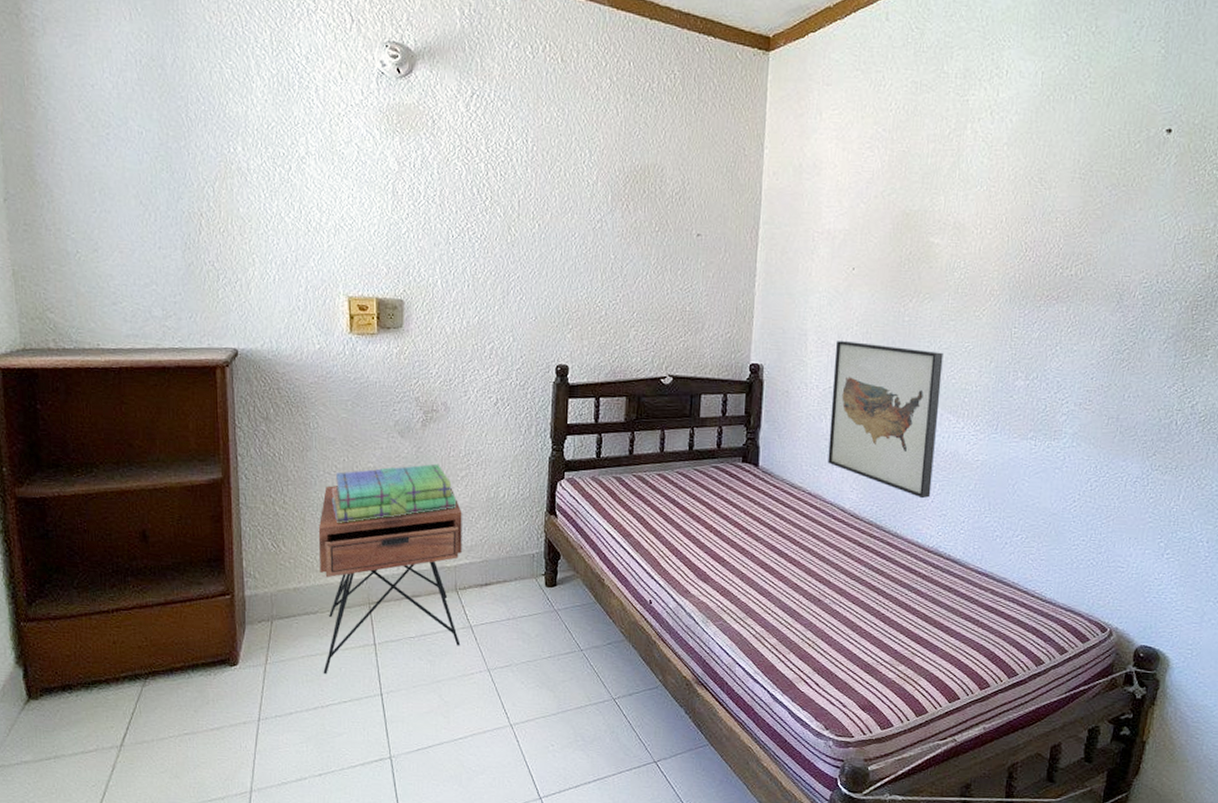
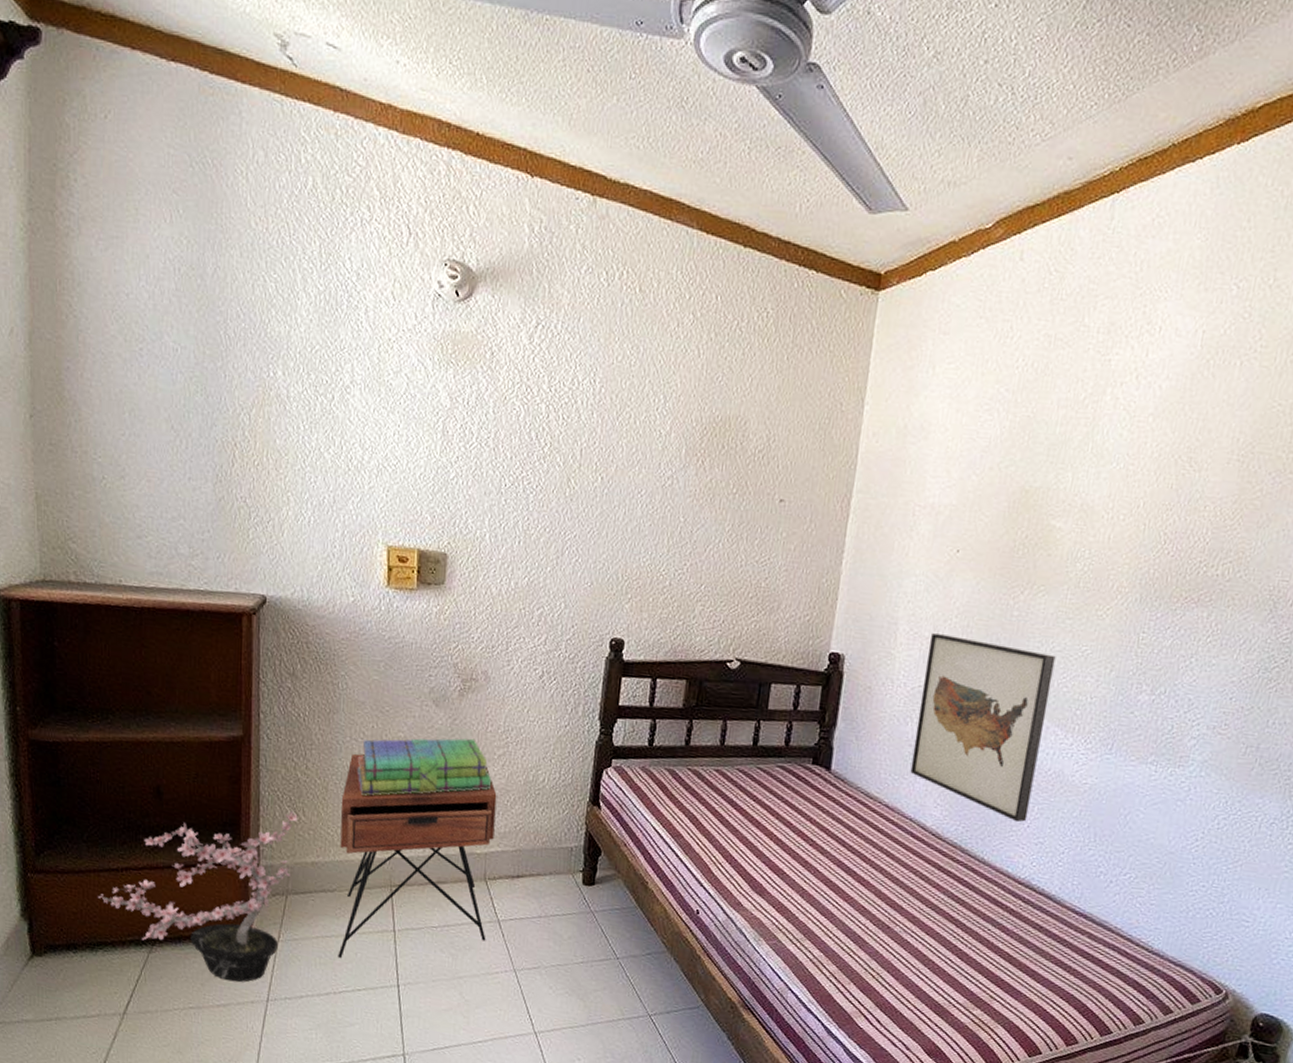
potted plant: none [91,542,279,706] -> present [98,810,298,982]

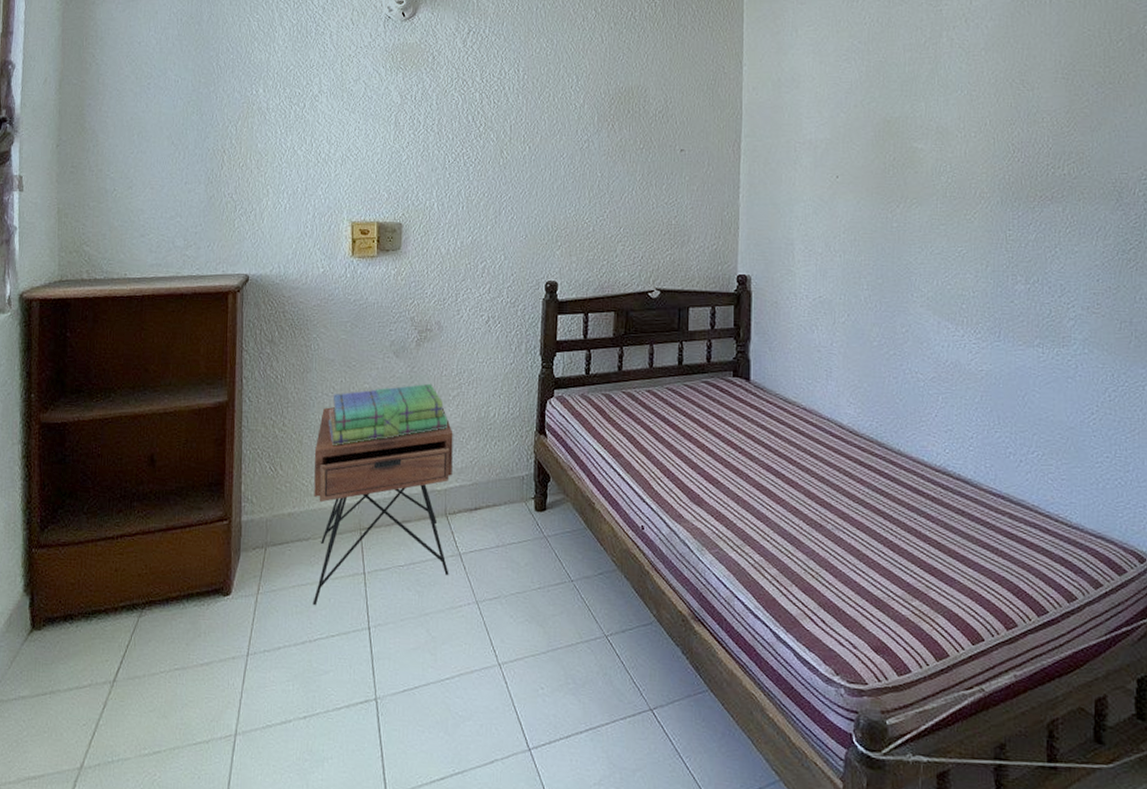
potted plant: present [98,810,298,982] -> none [95,466,276,639]
wall art: present [910,633,1056,823] -> none [822,249,936,413]

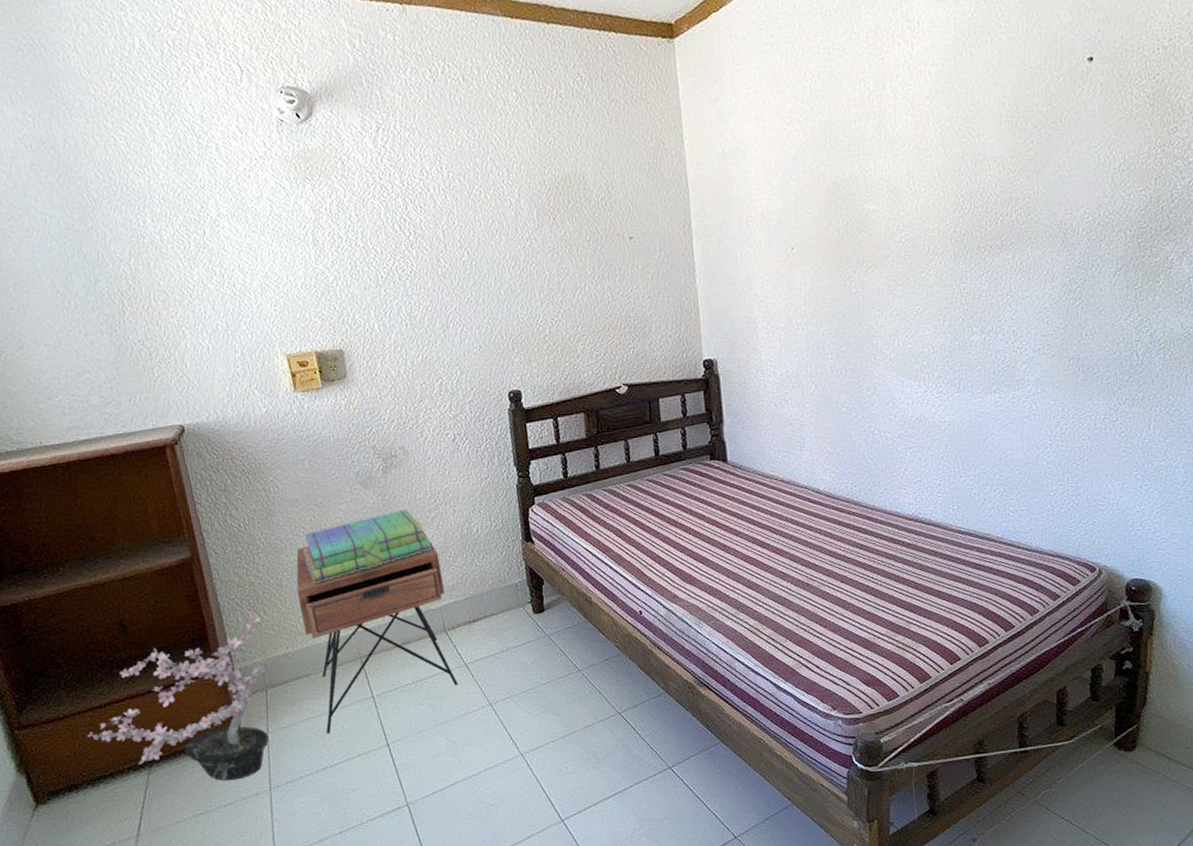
potted plant: none [95,466,276,639] -> present [88,613,269,781]

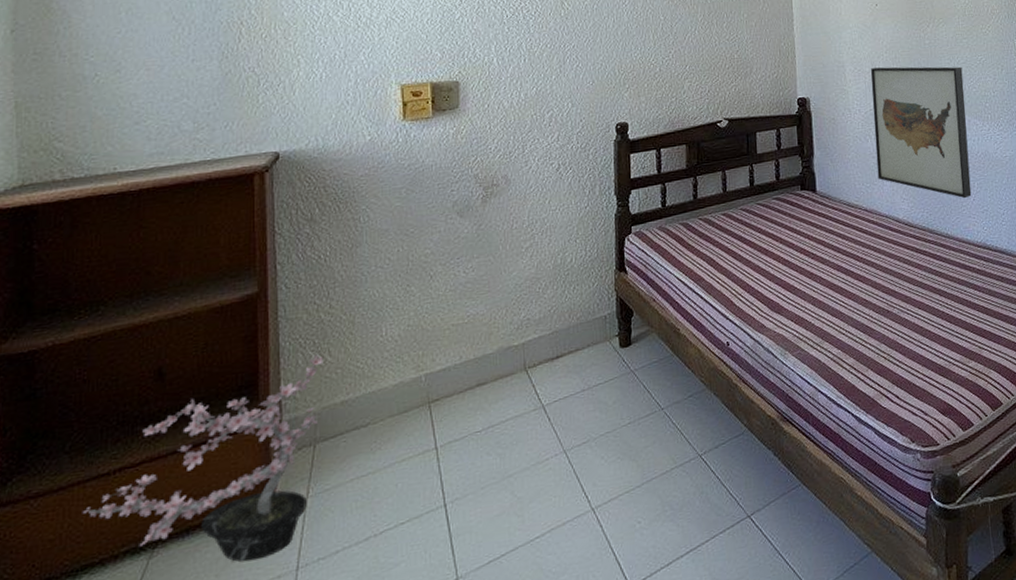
nightstand: present [296,531,459,733] -> none [369,262,533,495]
stack of books: present [303,508,431,584] -> none [384,238,521,321]
wall art: none [787,319,903,469] -> present [871,66,972,199]

